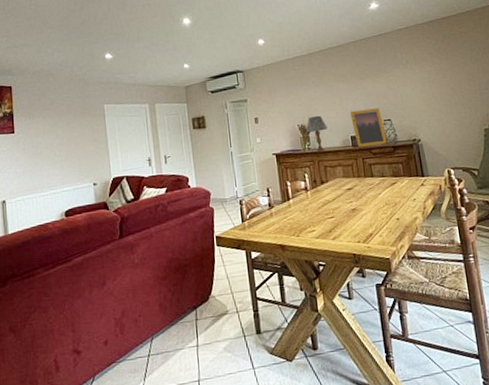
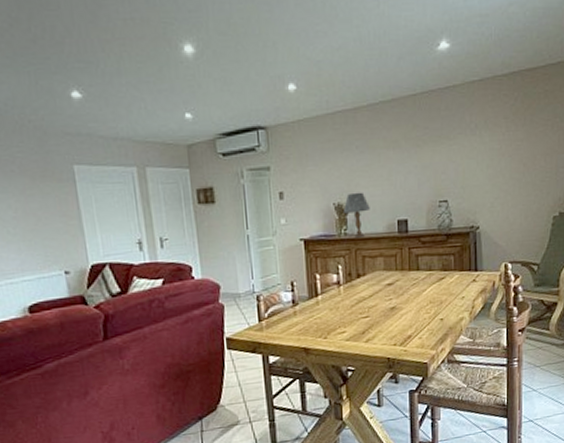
picture frame: present [350,108,388,147] -> none [400,186,440,234]

